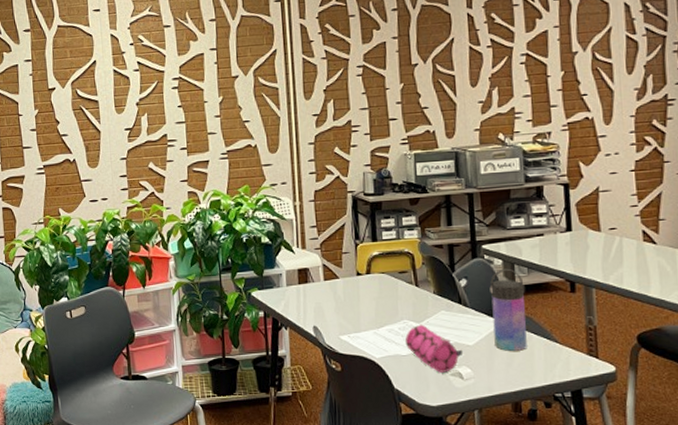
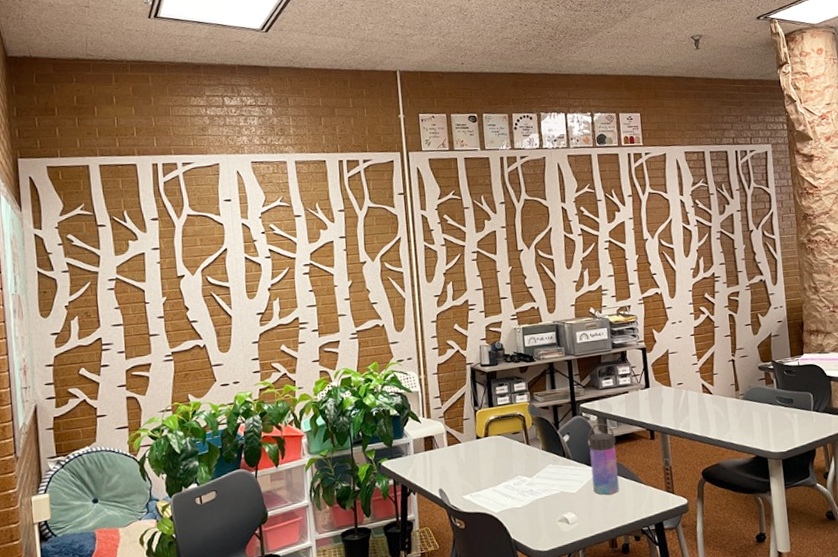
pencil case: present [404,324,462,373] -> none [519,478,568,520]

